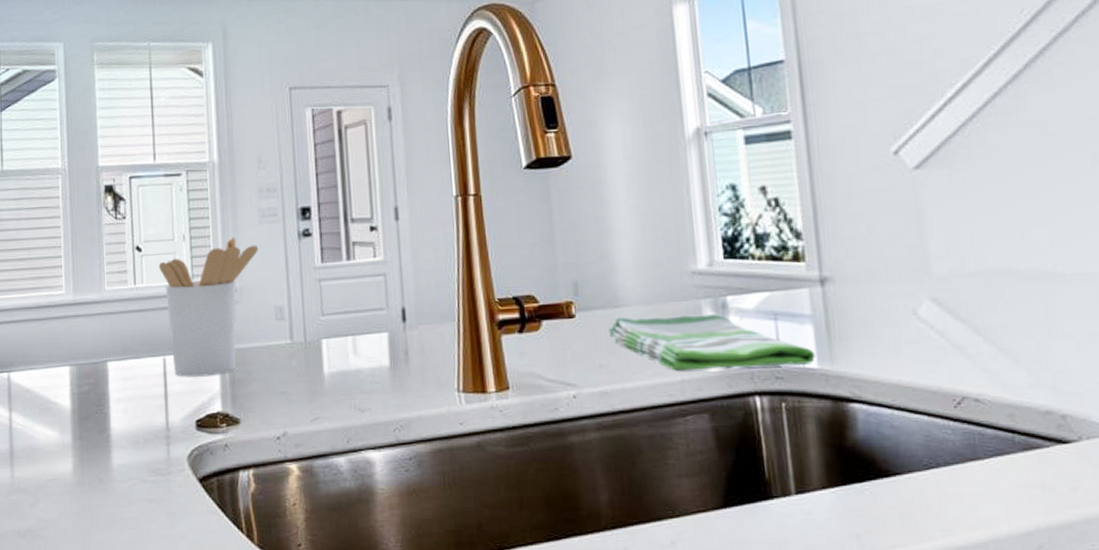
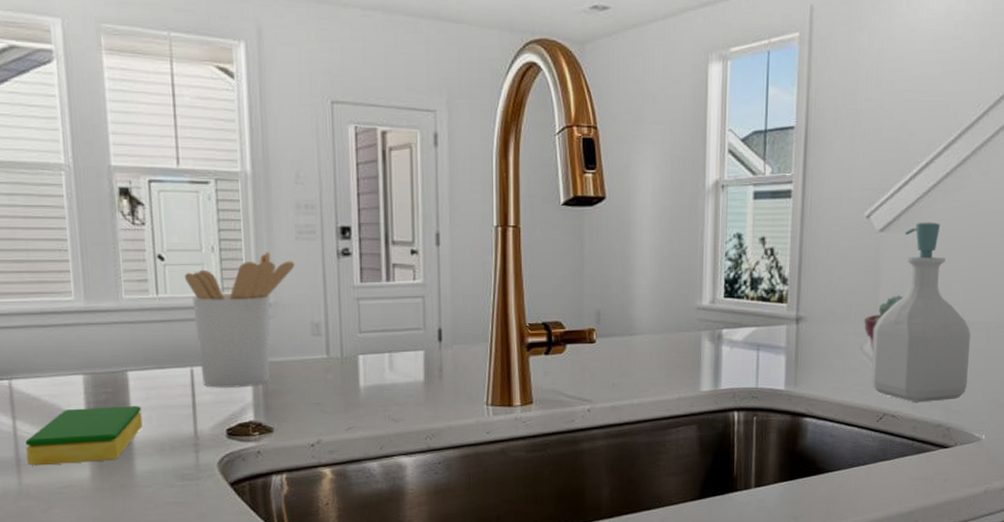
dish sponge: none [19,397,119,458] -> present [25,406,143,466]
dish towel: present [609,314,816,371] -> none [623,343,784,390]
potted succulent: none [912,243,963,316] -> present [864,294,904,351]
soap bottle: none [928,152,1080,382] -> present [871,222,971,403]

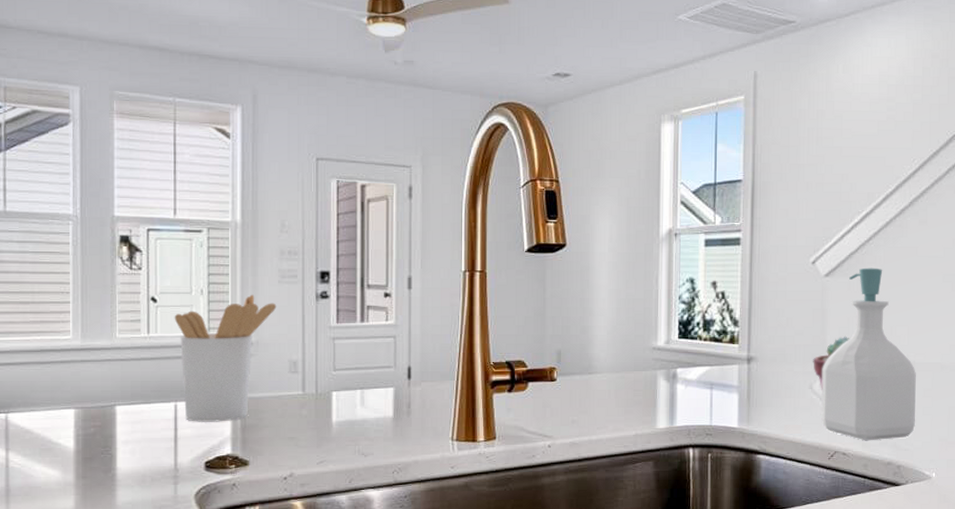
dish sponge: present [25,406,143,466] -> none [16,439,126,496]

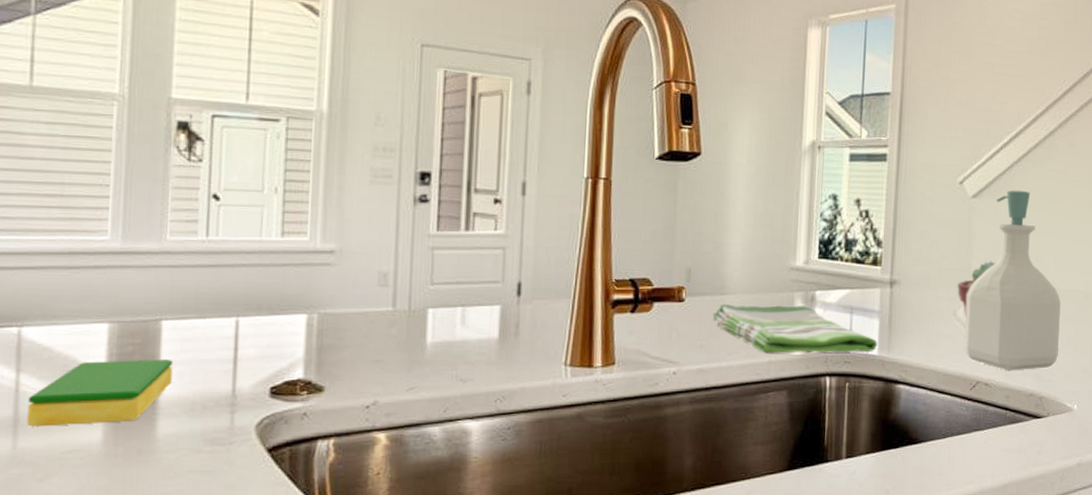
dish sponge: none [16,439,126,496] -> present [27,360,173,427]
utensil holder: present [174,294,277,422] -> none [240,195,367,341]
dish towel: none [582,382,737,427] -> present [713,303,877,353]

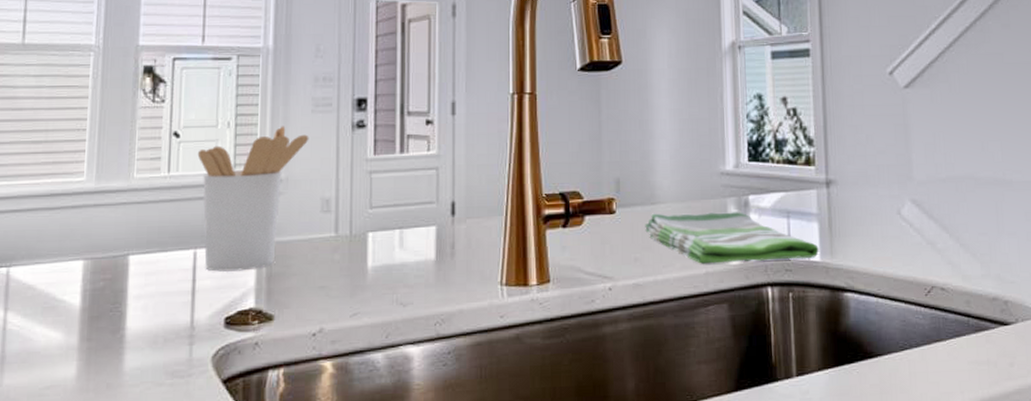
dish sponge: present [27,360,173,427] -> none [12,294,138,364]
utensil holder: none [240,195,367,341] -> present [197,126,309,272]
potted succulent: present [957,260,996,317] -> none [898,153,938,216]
soap bottle: present [964,190,1061,371] -> none [910,77,1020,273]

